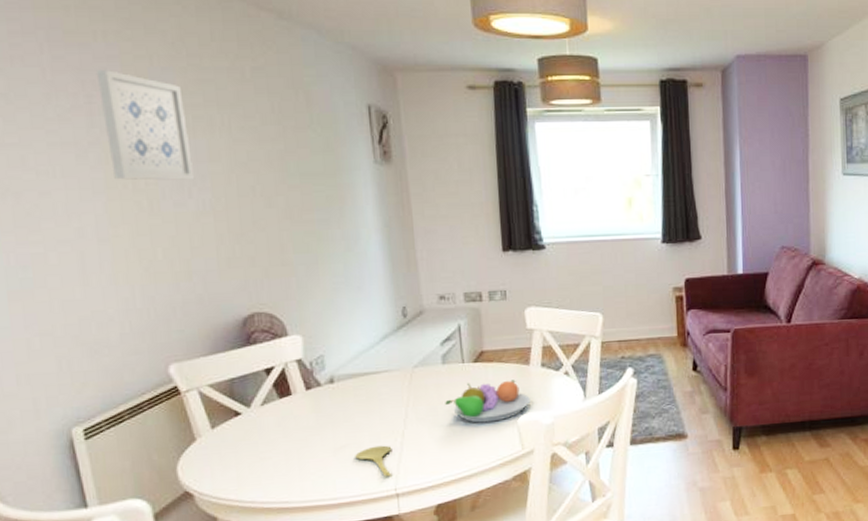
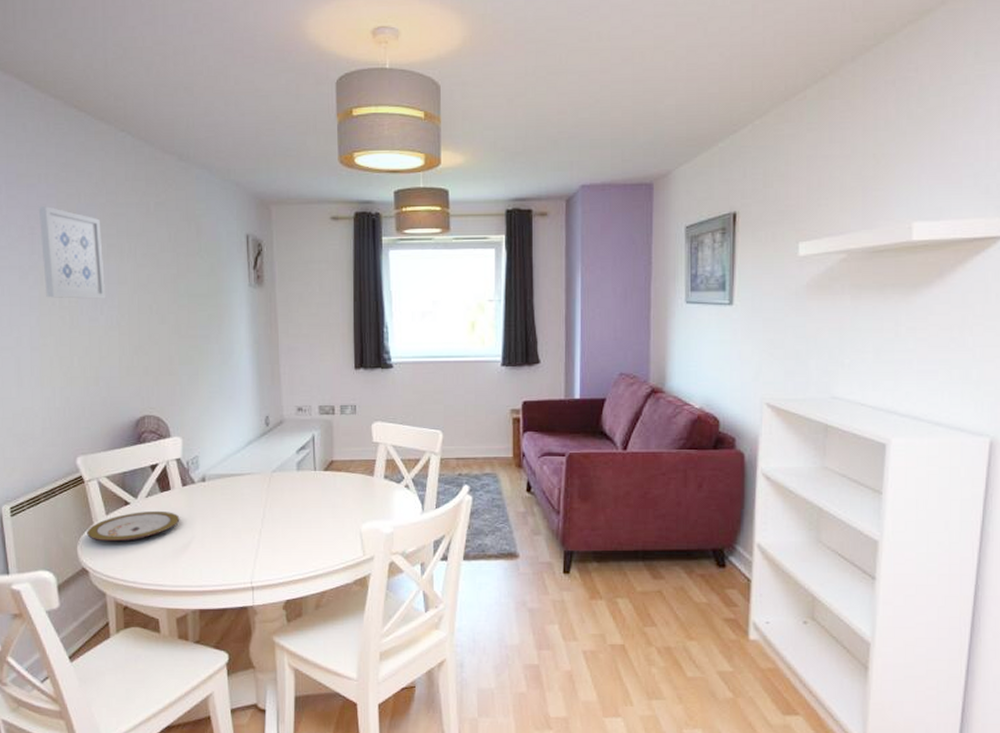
plate: none [187,419,306,459] -> present [87,510,180,542]
spoon: present [355,445,392,477] -> none [219,541,250,570]
fruit bowl: present [445,380,530,423] -> none [298,489,373,527]

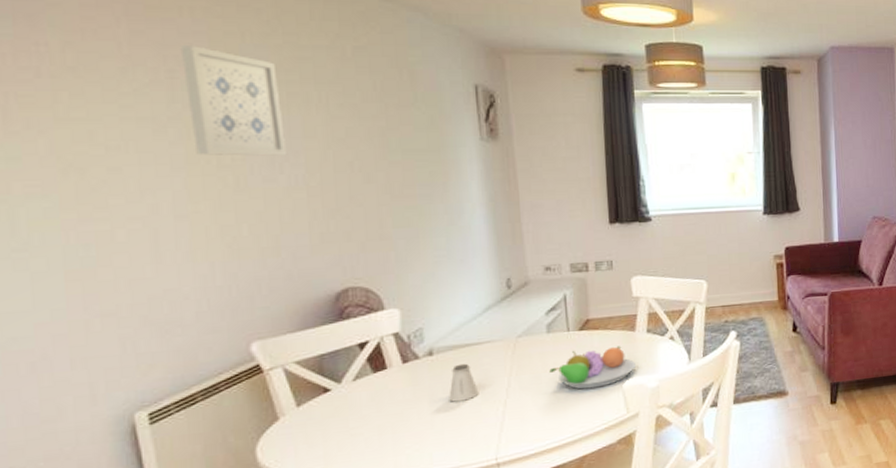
plate: present [87,510,180,542] -> none [269,393,401,439]
saltshaker: none [216,491,240,526] -> present [449,363,479,402]
fruit bowl: none [298,489,373,527] -> present [549,346,636,390]

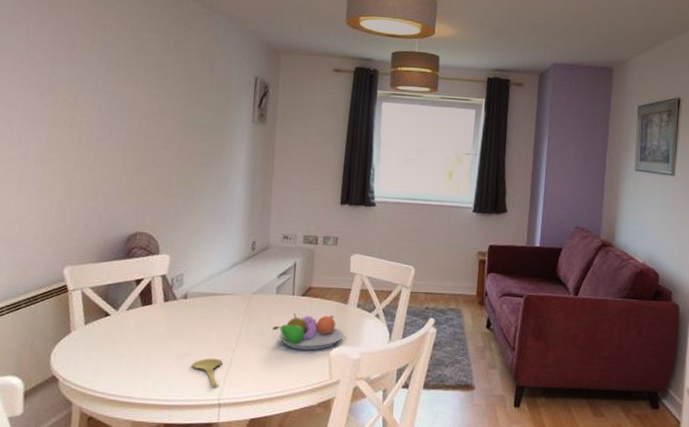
wall art: present [180,45,288,156] -> none [59,34,122,122]
saltshaker: present [449,363,479,402] -> none [192,309,216,343]
spoon: none [454,415,493,447] -> present [191,358,223,387]

